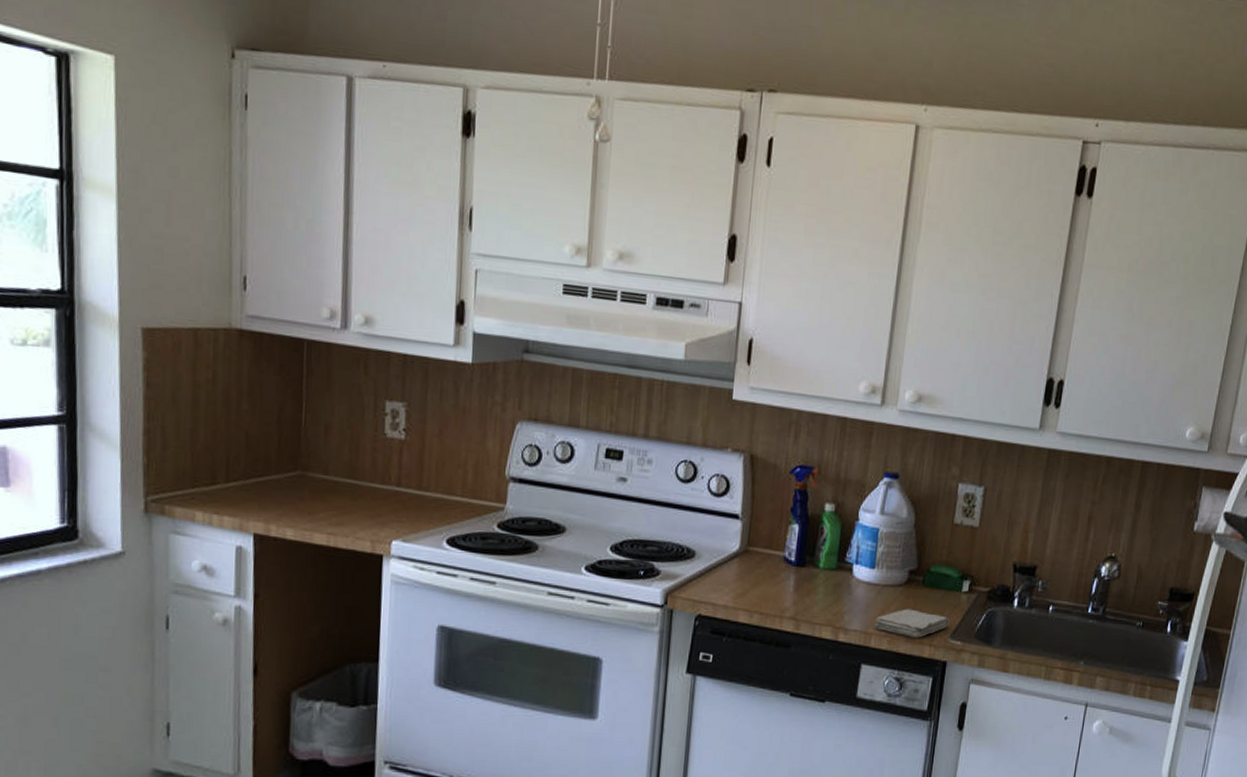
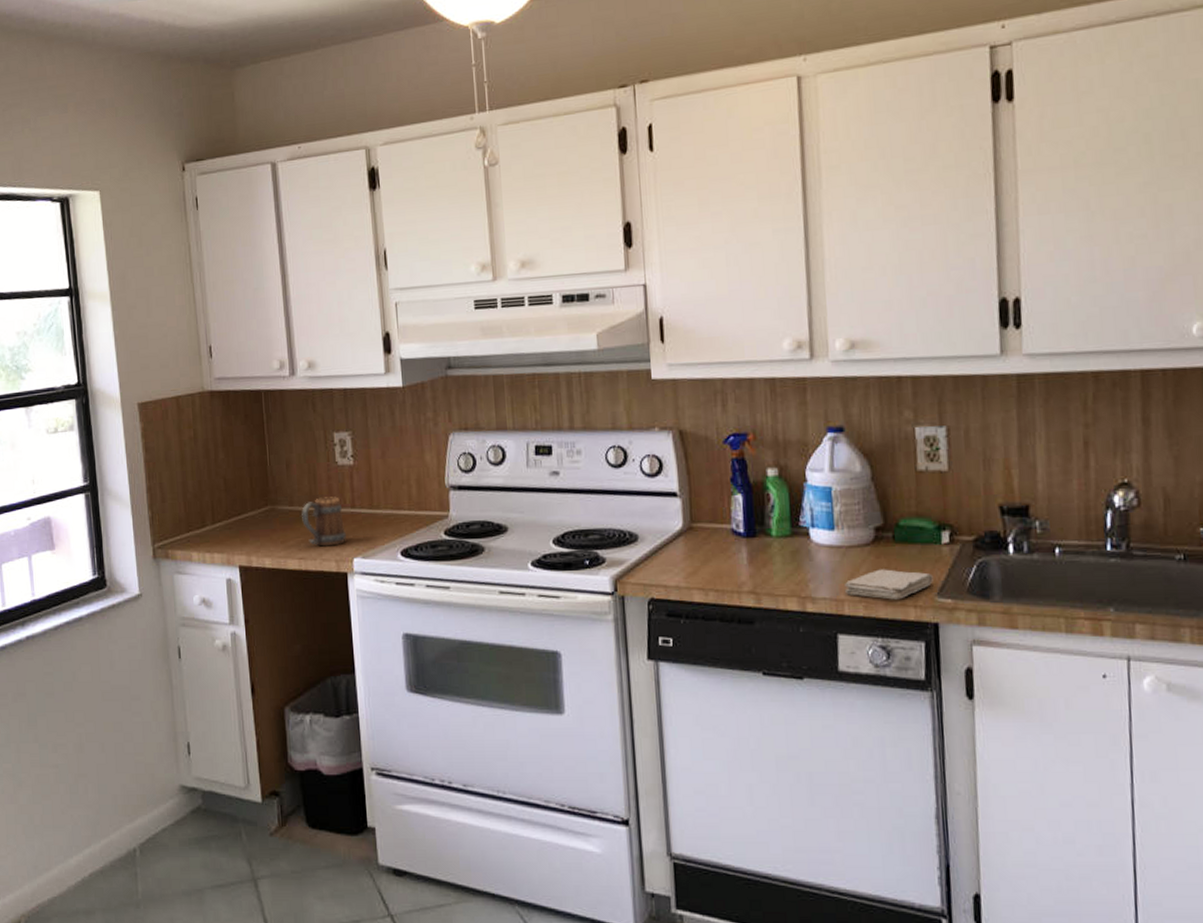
mug: none [337,470,387,525] -> present [301,496,346,547]

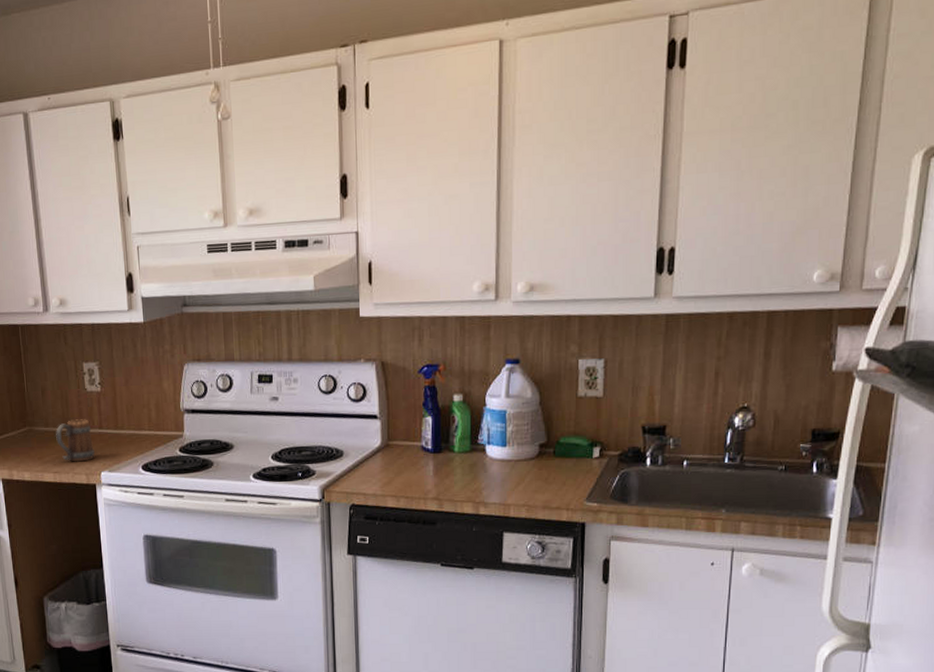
washcloth: present [845,569,933,600] -> none [512,479,584,504]

